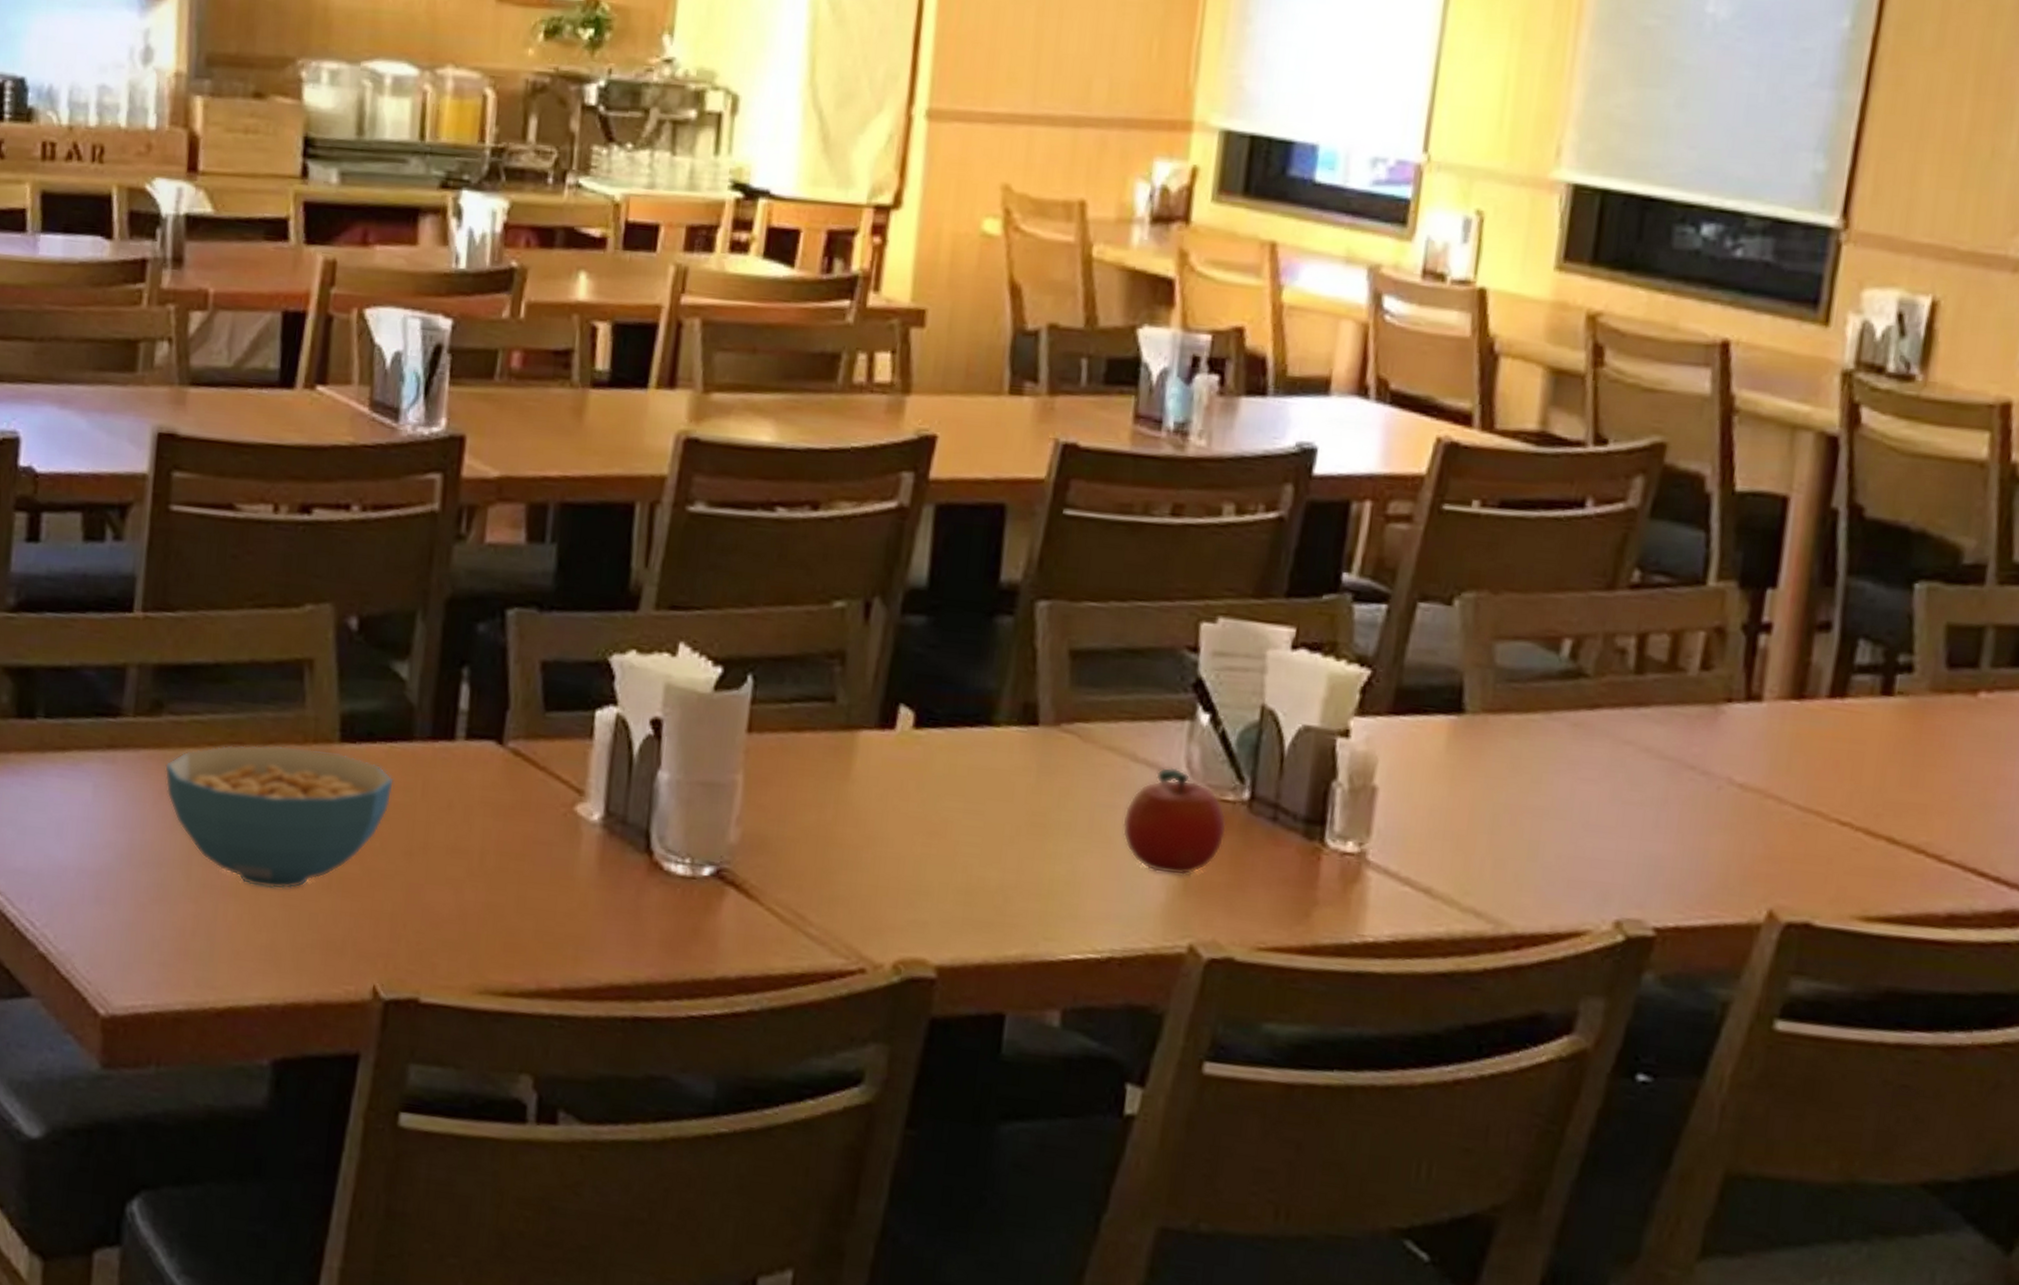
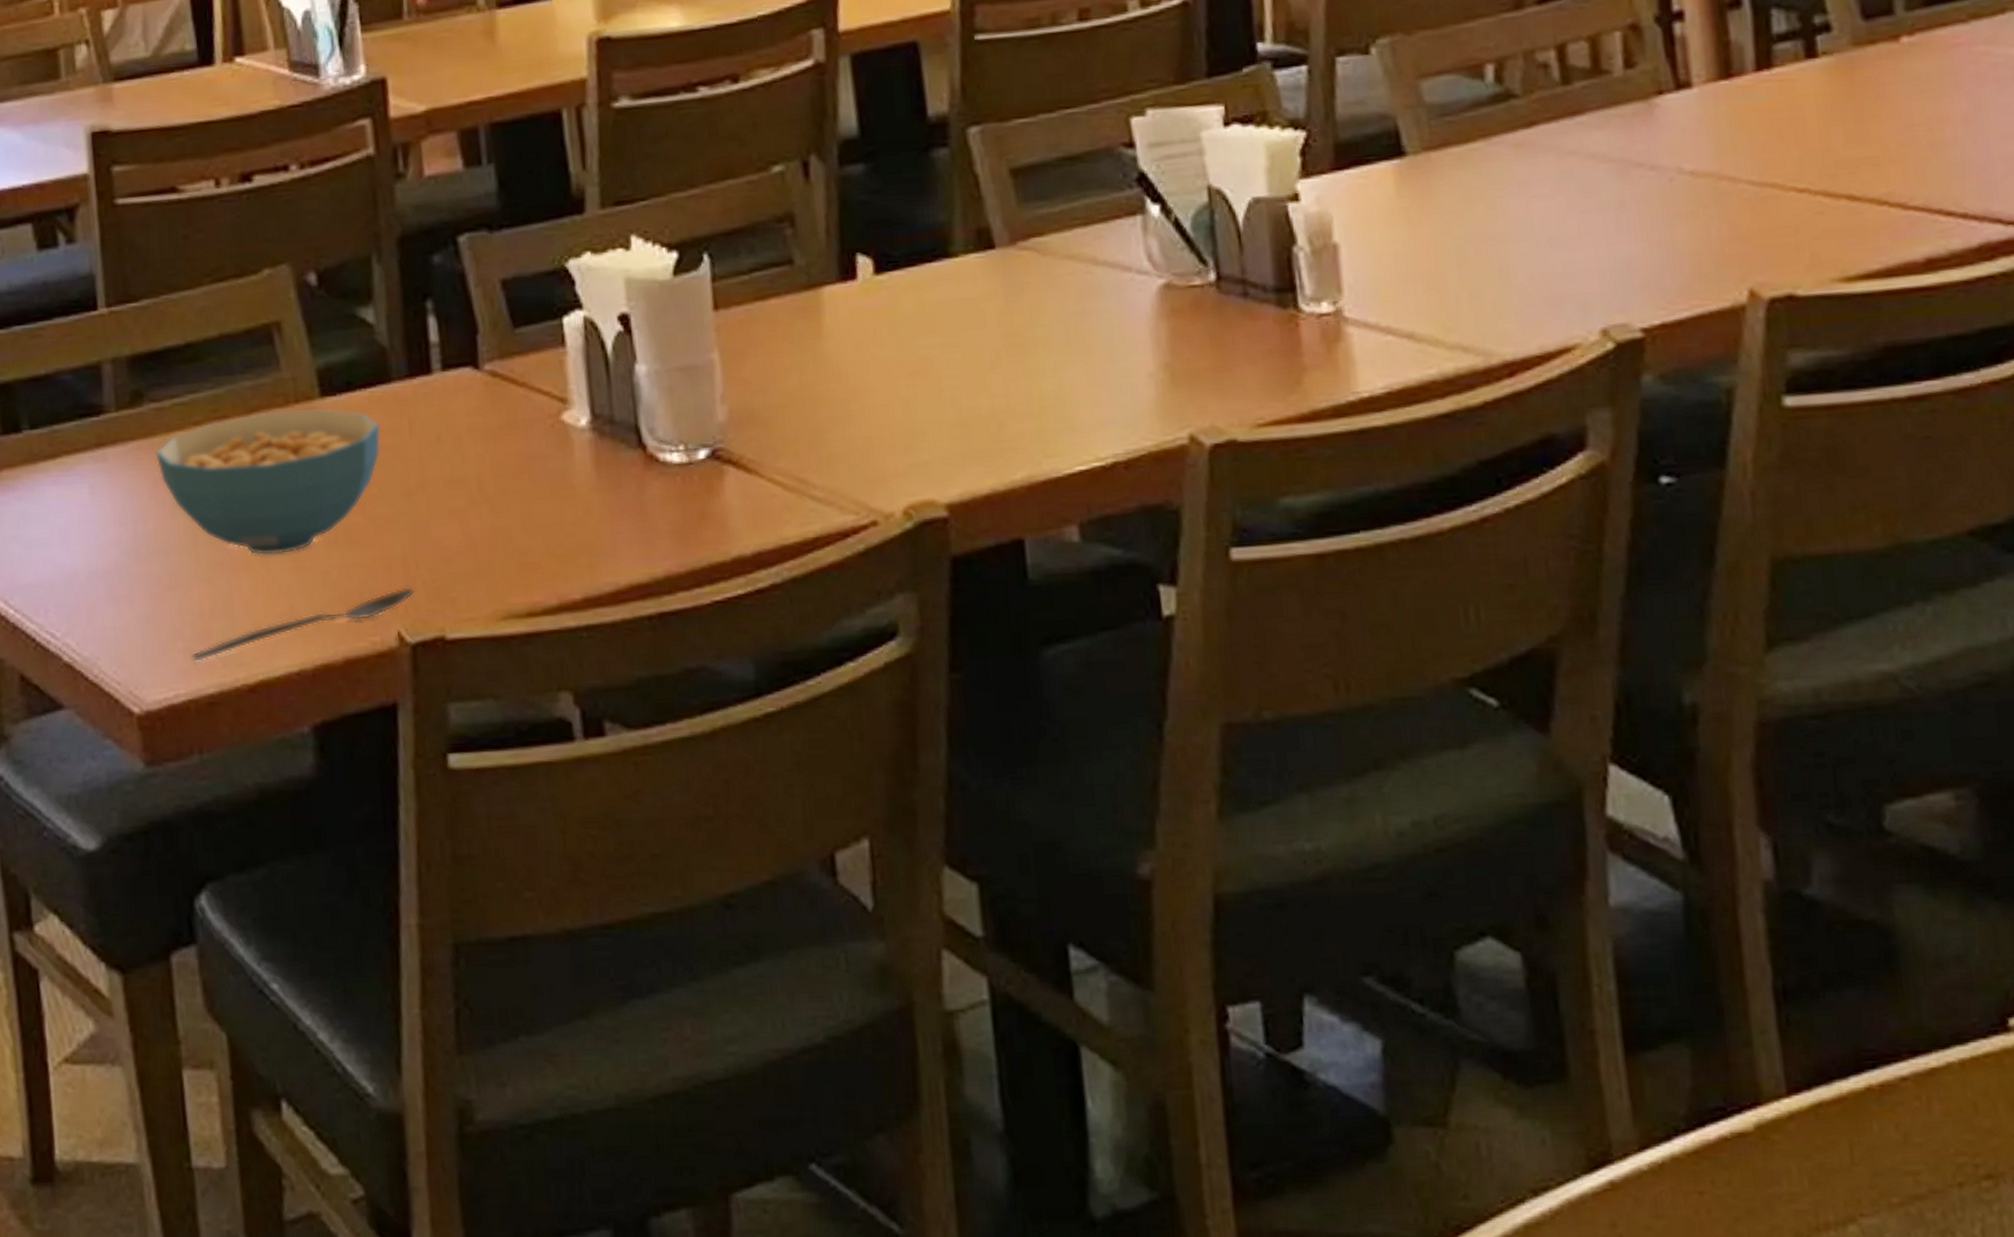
spoon: none [166,944,397,977] -> present [192,587,415,662]
fruit: present [1122,767,1227,876] -> none [1097,263,1201,370]

